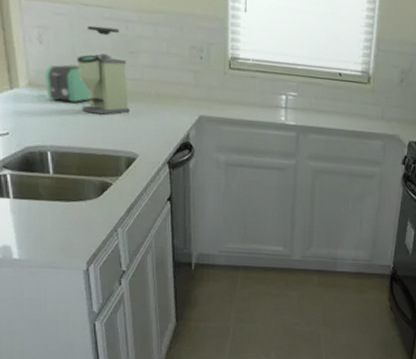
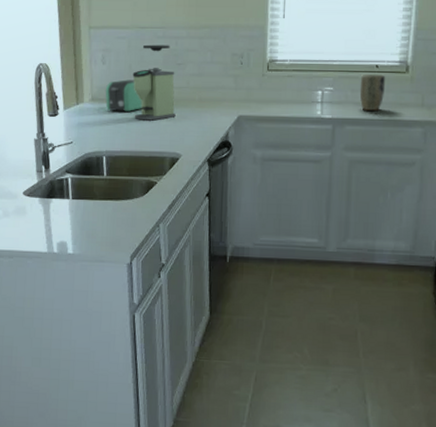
plant pot: none [323,81,349,121] -> present [359,74,386,111]

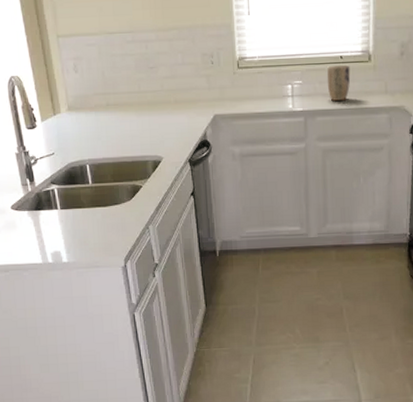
toaster: present [105,79,142,113] -> none [80,86,119,120]
coffee grinder: present [132,44,176,121] -> none [106,49,153,126]

